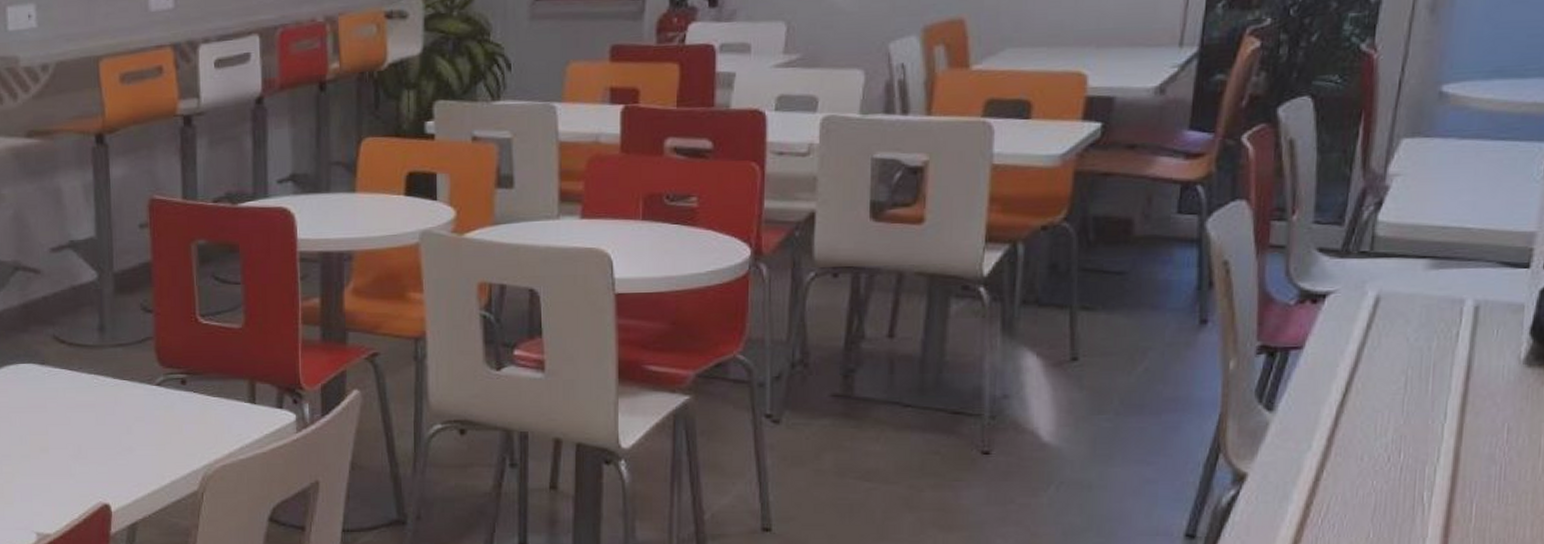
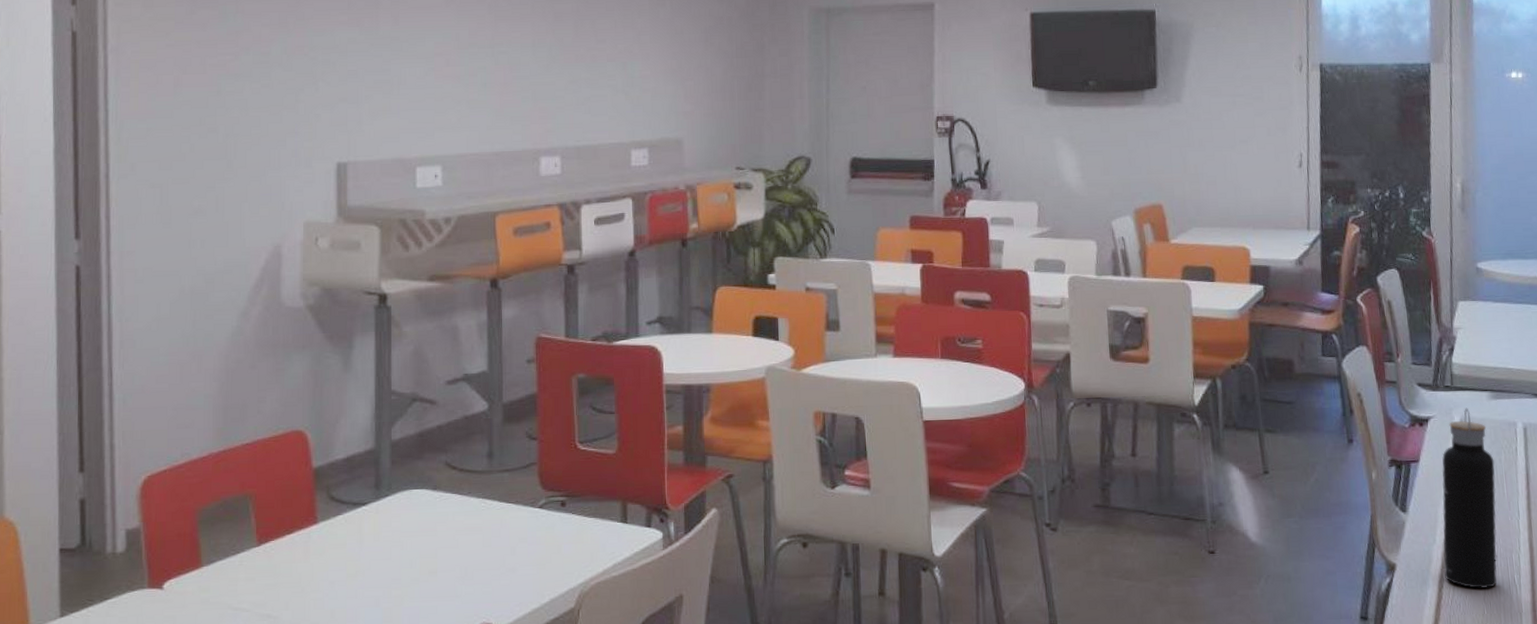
water bottle: none [1316,280,1420,508] -> present [1441,407,1497,589]

